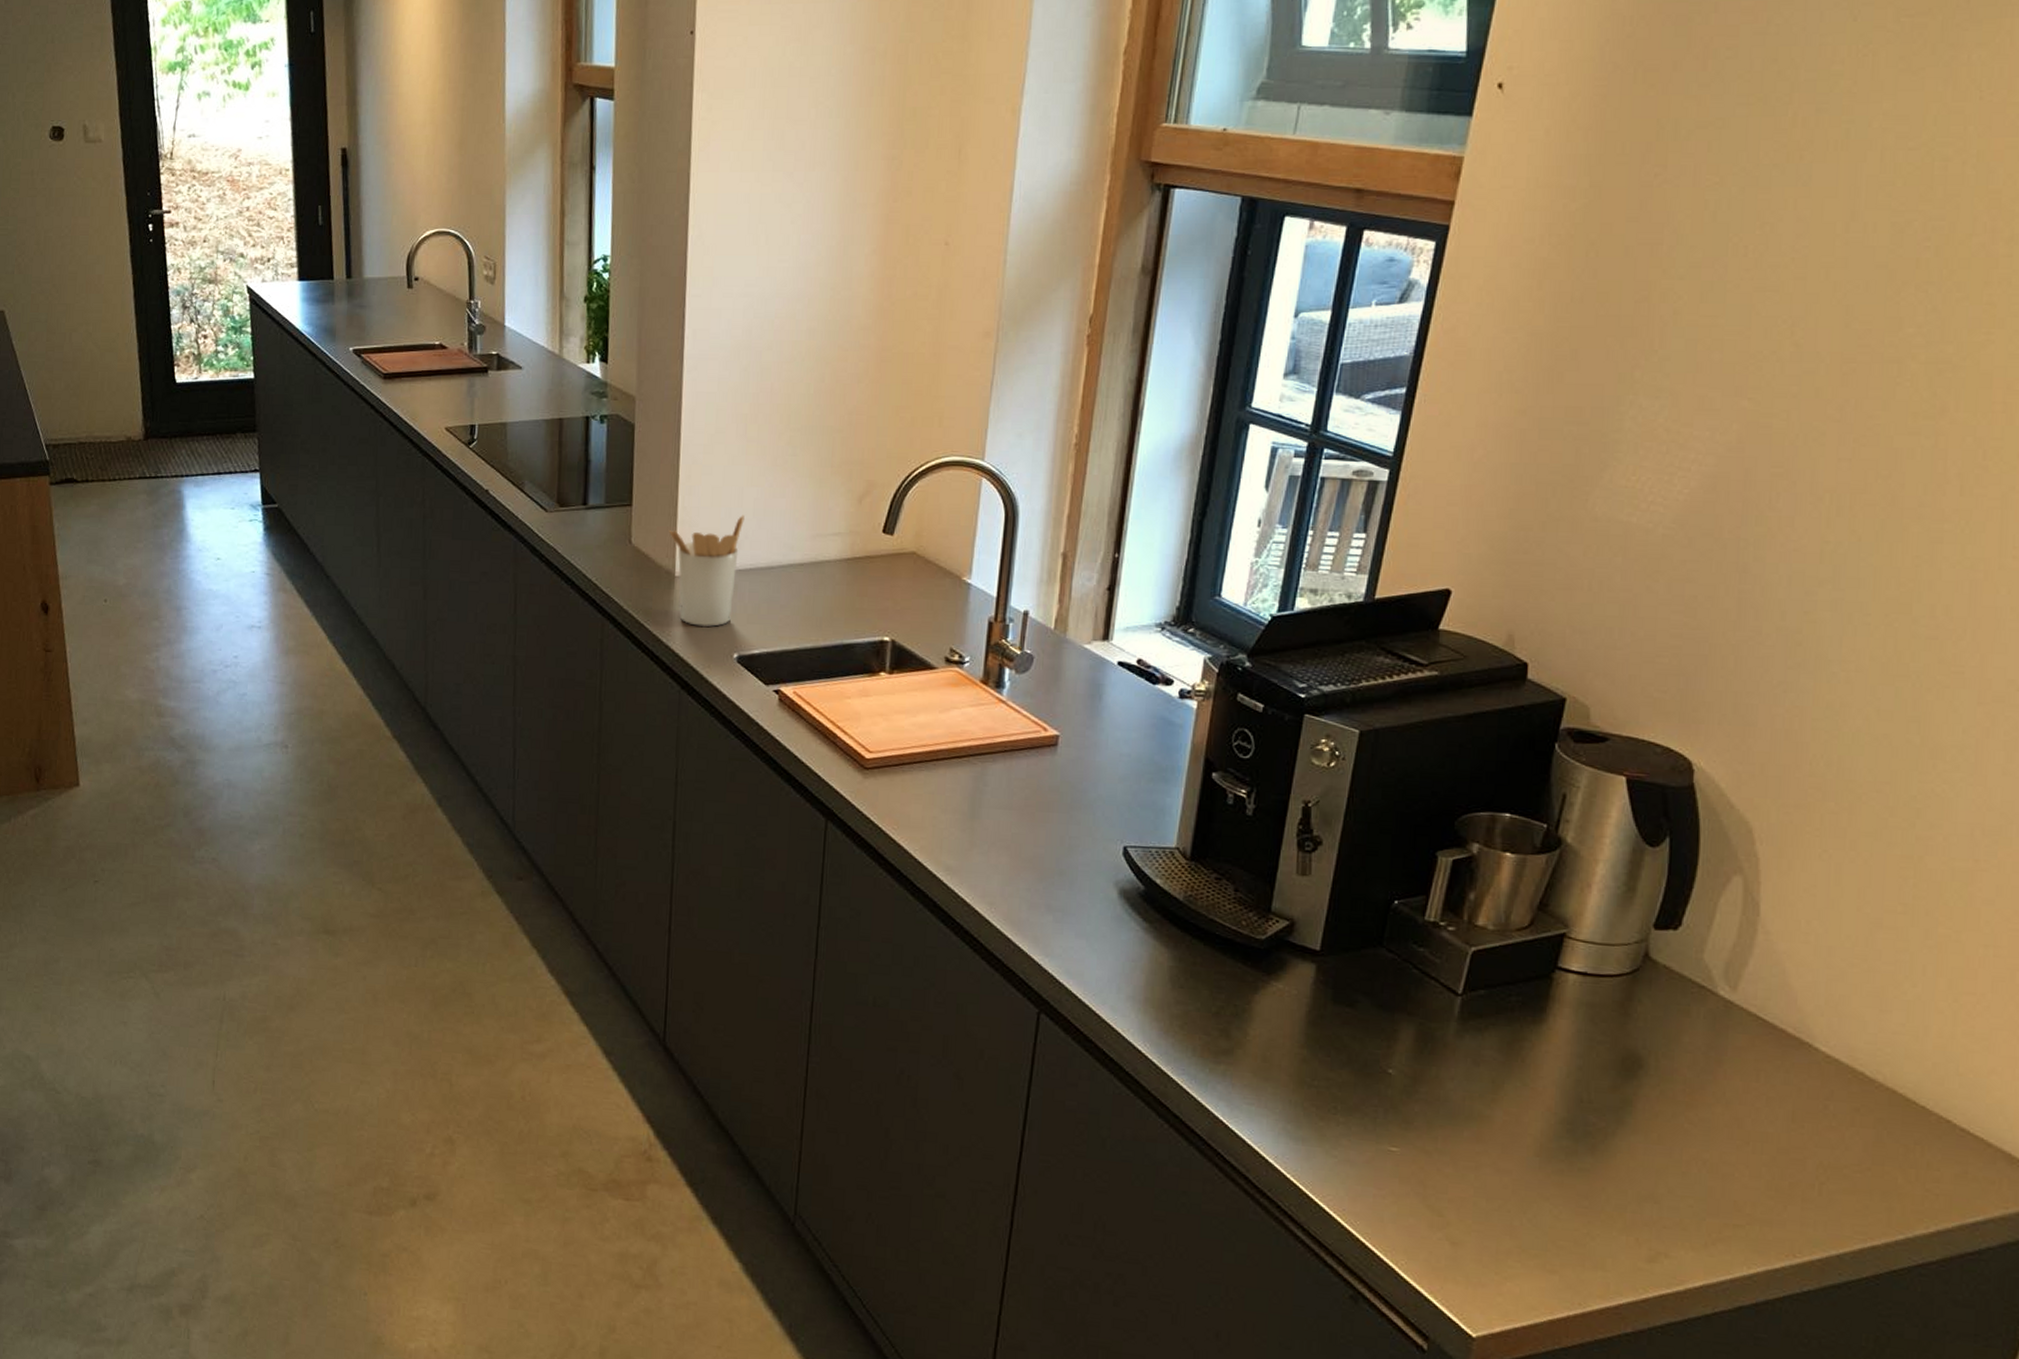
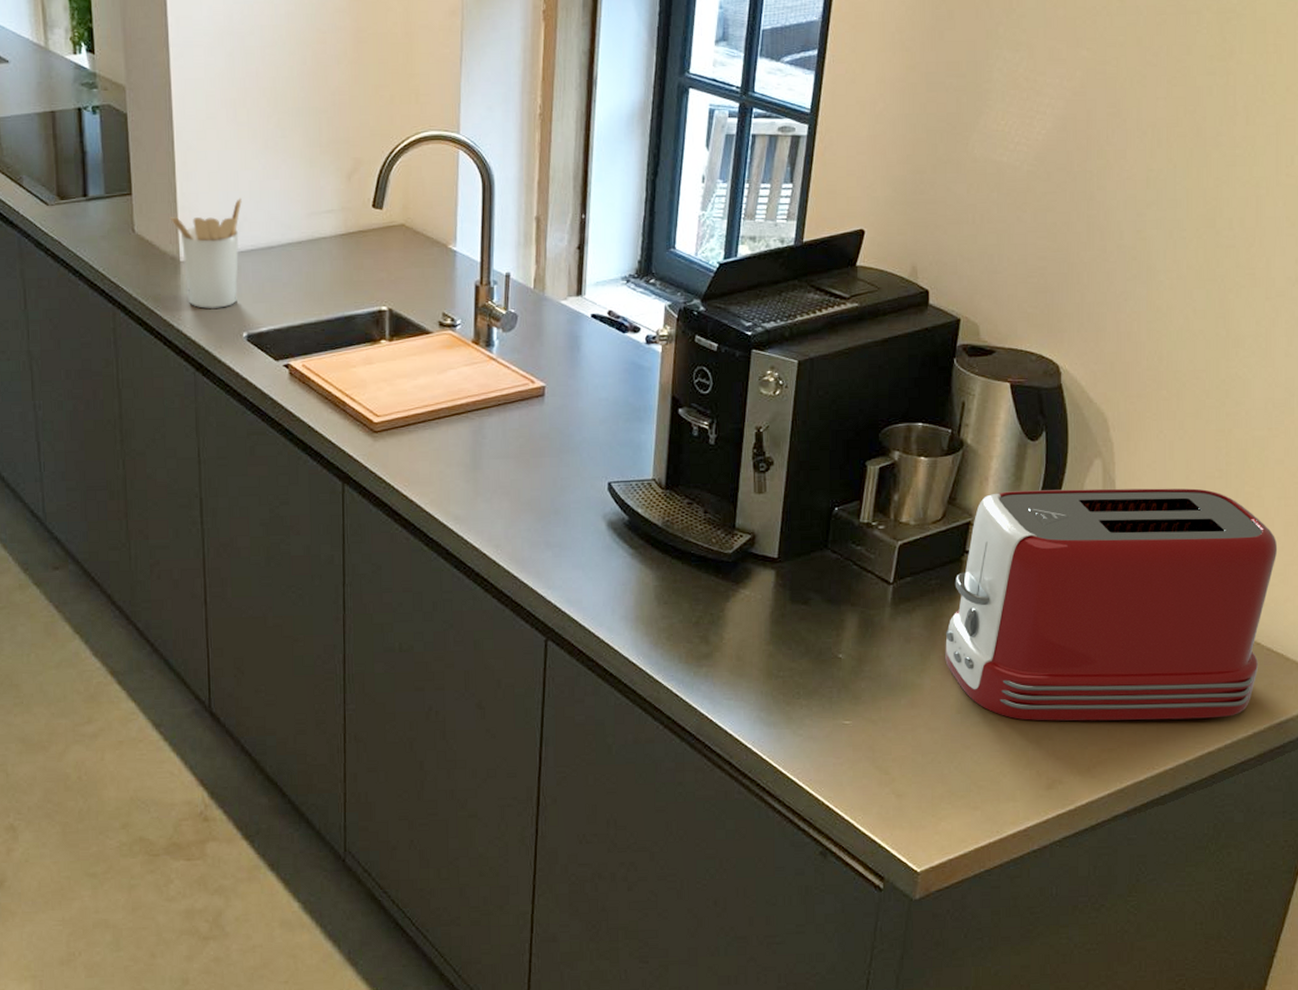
toaster: none [1523,902,1982,1207] -> present [945,488,1278,721]

